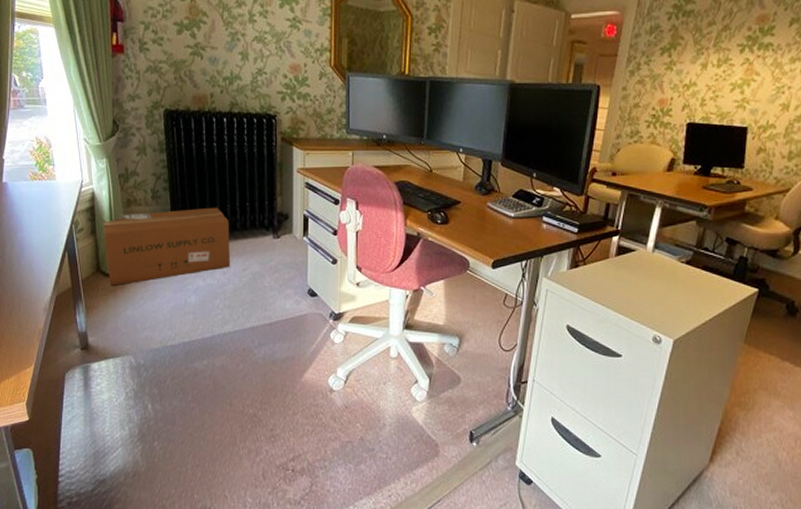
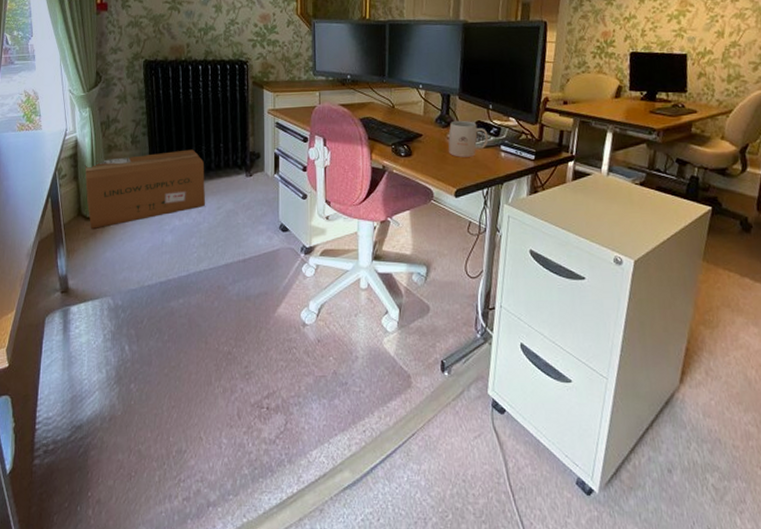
mug: none [488,188,530,227] -> present [448,120,489,157]

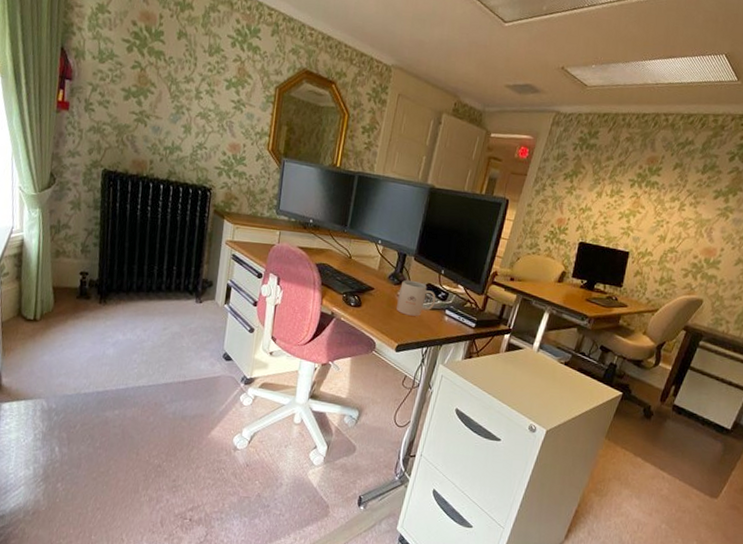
box: present [85,149,205,229] -> none [28,264,155,332]

